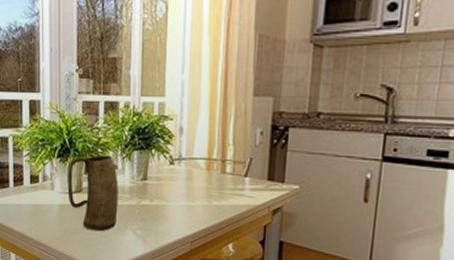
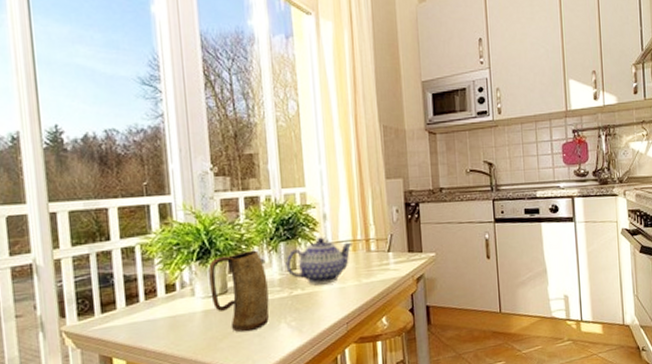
teapot: none [137,151,207,200] -> present [285,237,352,285]

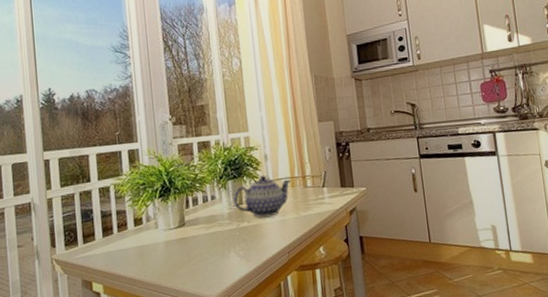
mug: present [208,250,269,333] -> none [169,188,221,261]

